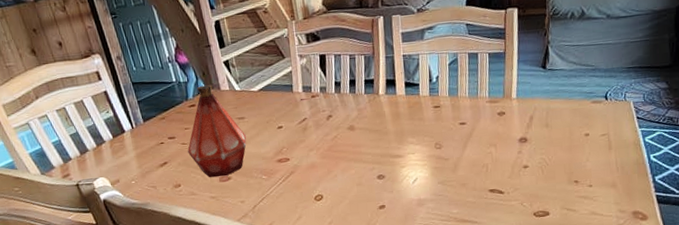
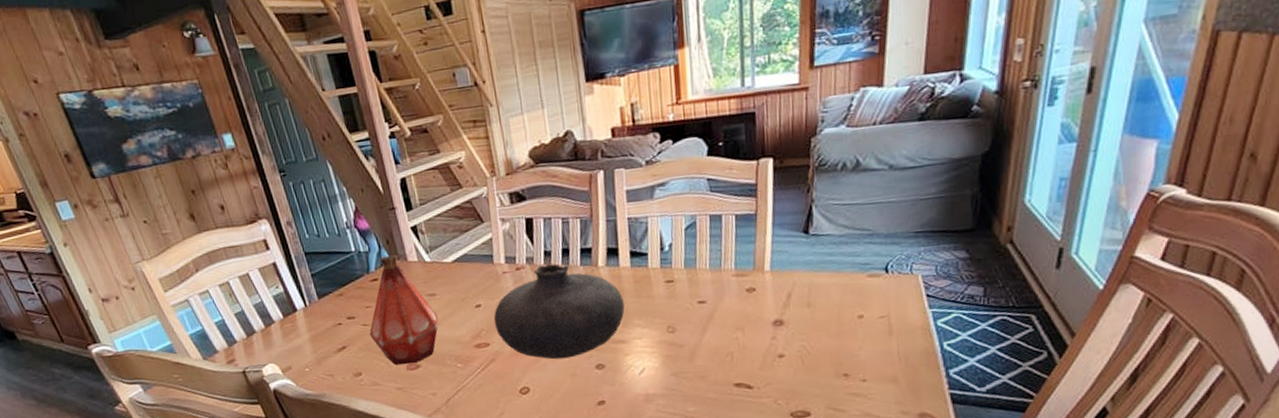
vase: none [293,92,401,172] -> present [493,263,625,360]

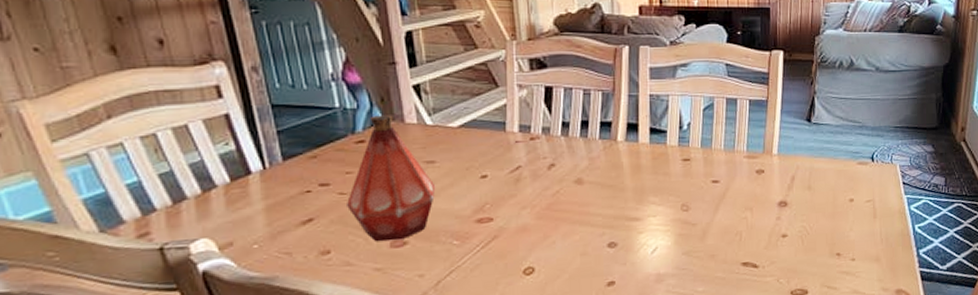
vase: present [493,263,625,360] -> none [500,135,641,237]

